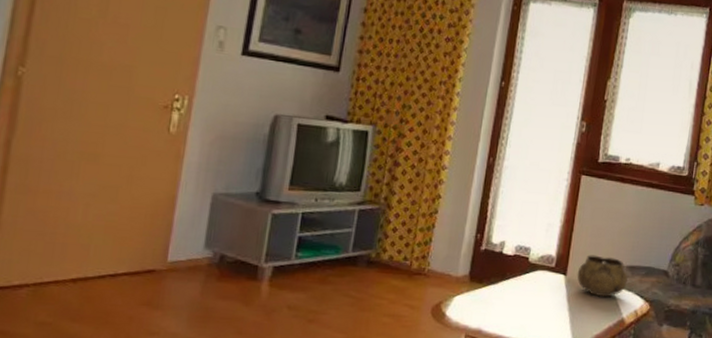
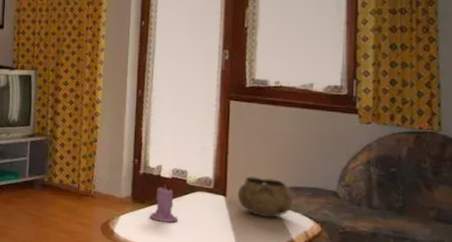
candle: none [486,261,516,303] -> present [150,184,179,223]

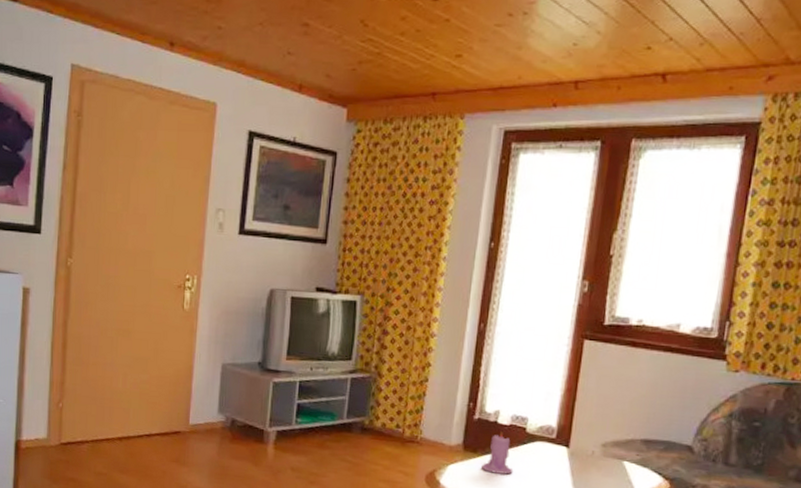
decorative bowl: present [237,176,292,218] -> none [581,426,642,473]

